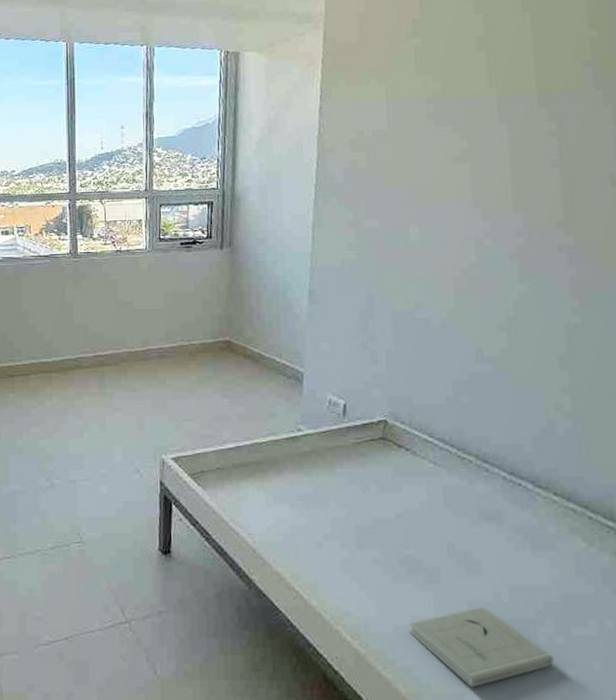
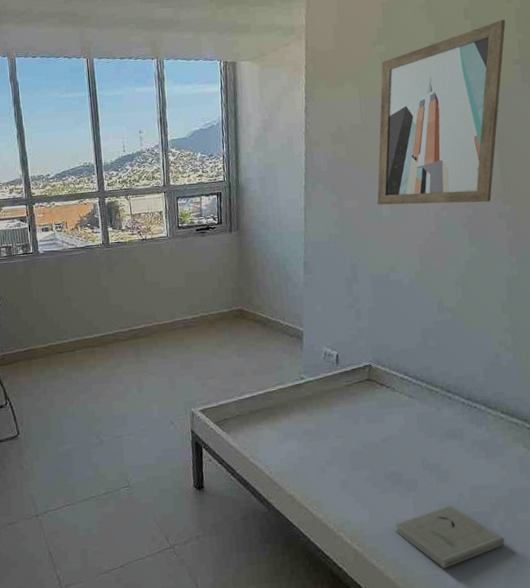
wall art: none [403,13,575,231] -> present [377,19,506,205]

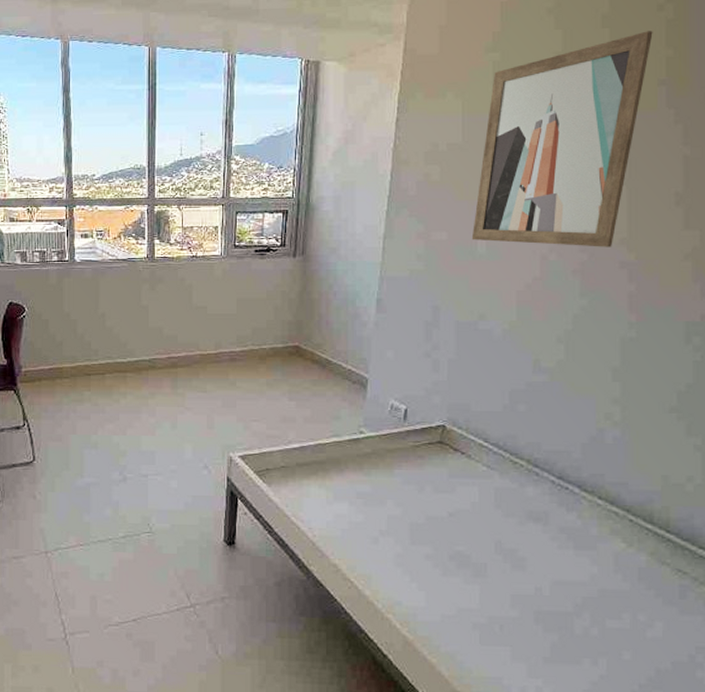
book: present [395,505,505,569] -> none [455,600,587,672]

